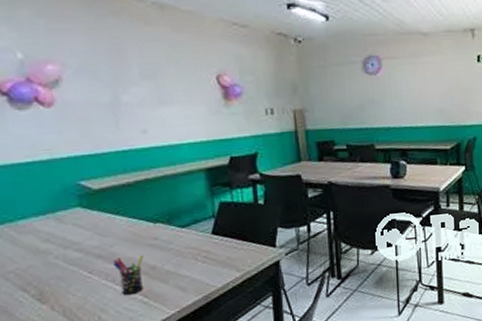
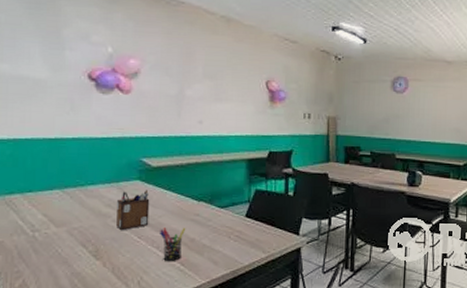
desk organizer: none [57,217,99,268] -> present [116,190,150,231]

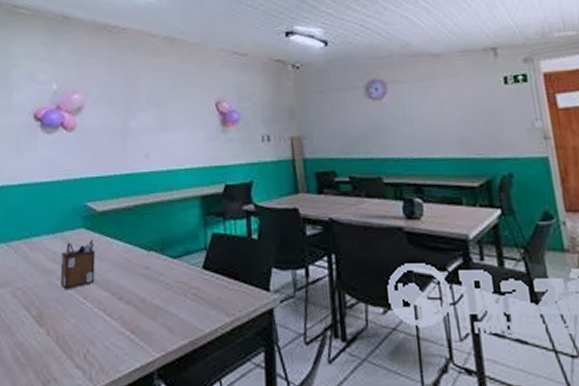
pen holder: present [160,227,186,261] -> none [107,283,136,328]

